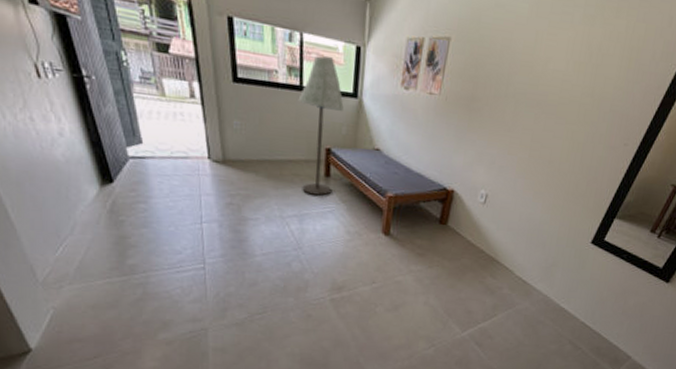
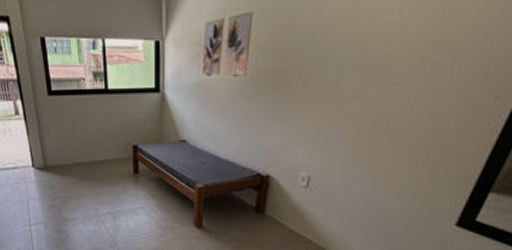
floor lamp: present [298,56,344,196] -> none [104,55,147,192]

